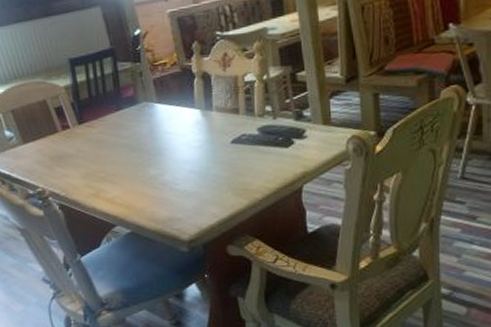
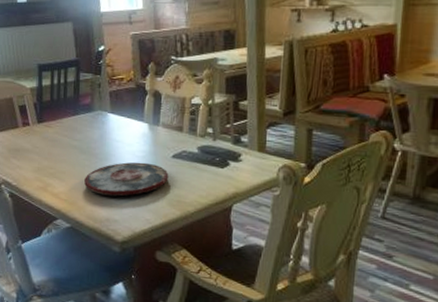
plate: none [139,152,230,194] -> present [84,162,169,196]

